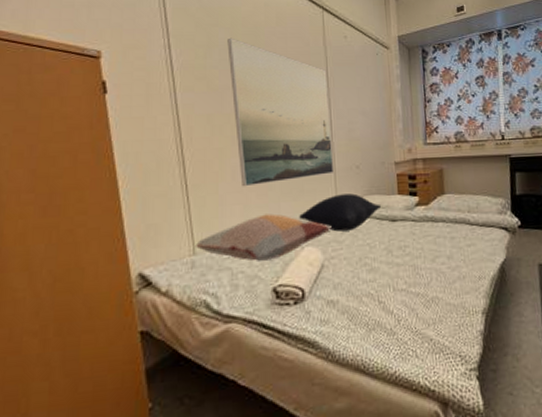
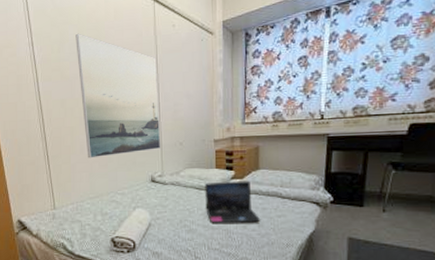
decorative pillow: present [194,214,331,263] -> none [54,181,158,218]
pillow: present [299,193,382,232] -> none [132,166,201,198]
laptop: none [387,207,450,259] -> present [205,180,261,223]

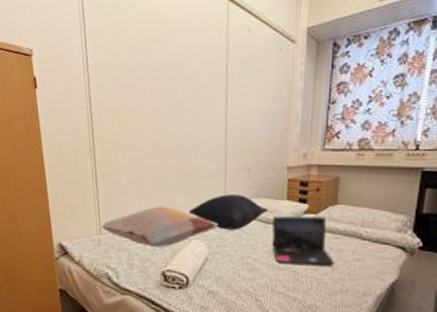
decorative pillow: none [54,181,158,218] -> present [101,206,218,248]
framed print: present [75,33,161,159] -> none [135,34,227,180]
pillow: none [132,166,201,198] -> present [189,194,269,230]

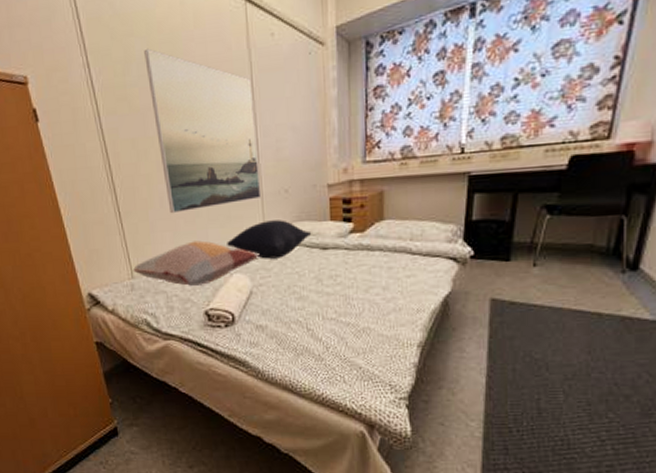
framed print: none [135,34,227,180] -> present [144,48,262,214]
laptop: present [272,216,335,266] -> none [317,234,386,288]

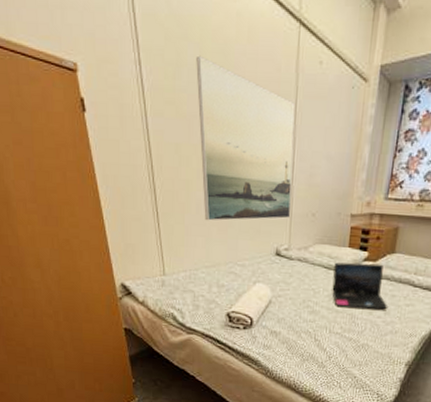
decorative pillow: present [132,240,259,287] -> none [164,248,282,290]
pillow: present [227,220,312,259] -> none [254,239,331,275]
laptop: none [317,234,386,288] -> present [332,262,388,310]

